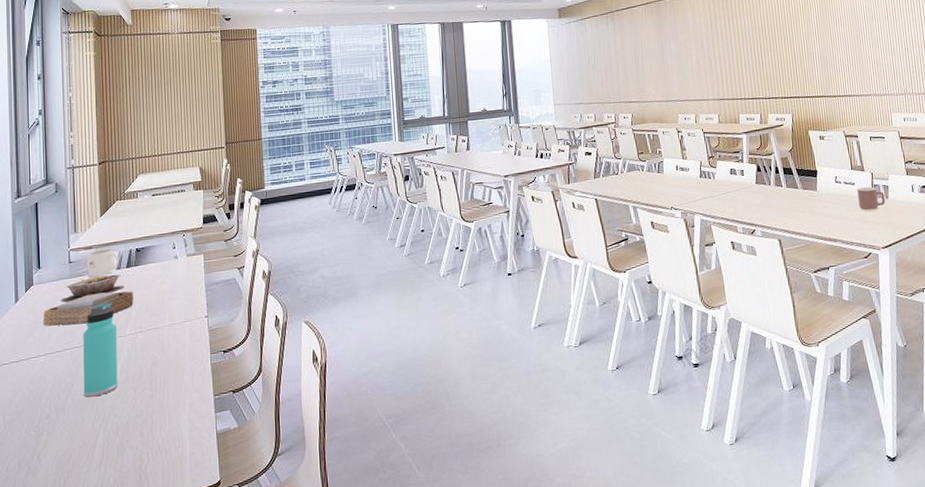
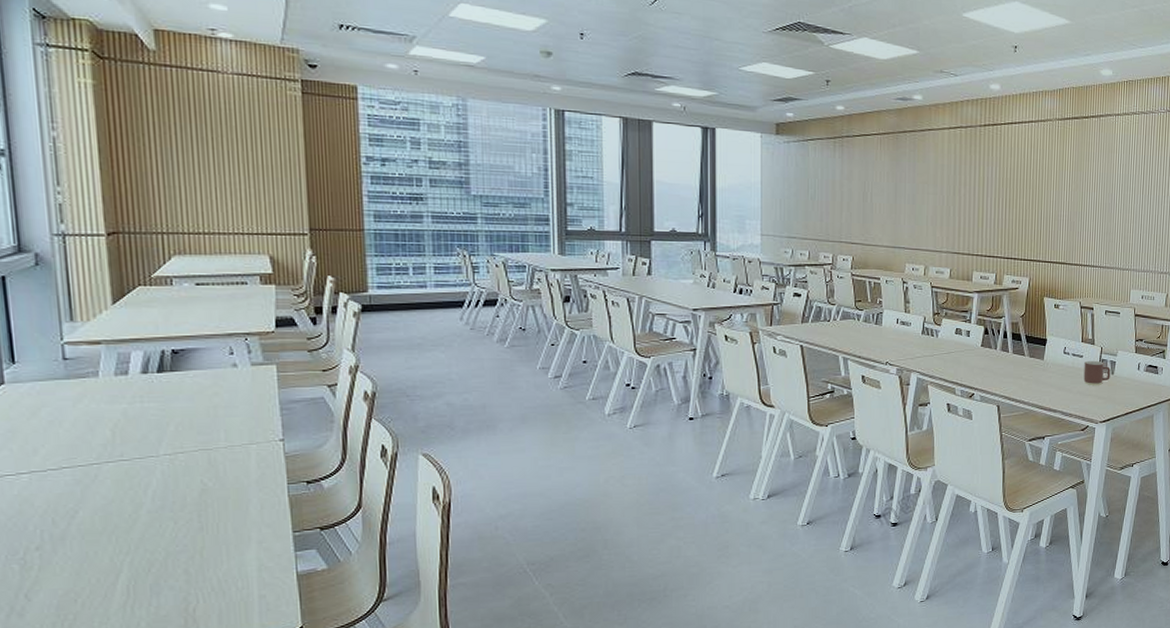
napkin holder: present [43,291,133,327] -> none [23,401,170,438]
takeout container: present [61,274,124,302] -> none [53,378,155,408]
thermos bottle: present [83,301,118,398] -> none [90,413,149,527]
mug: present [86,248,119,278] -> none [92,346,145,381]

